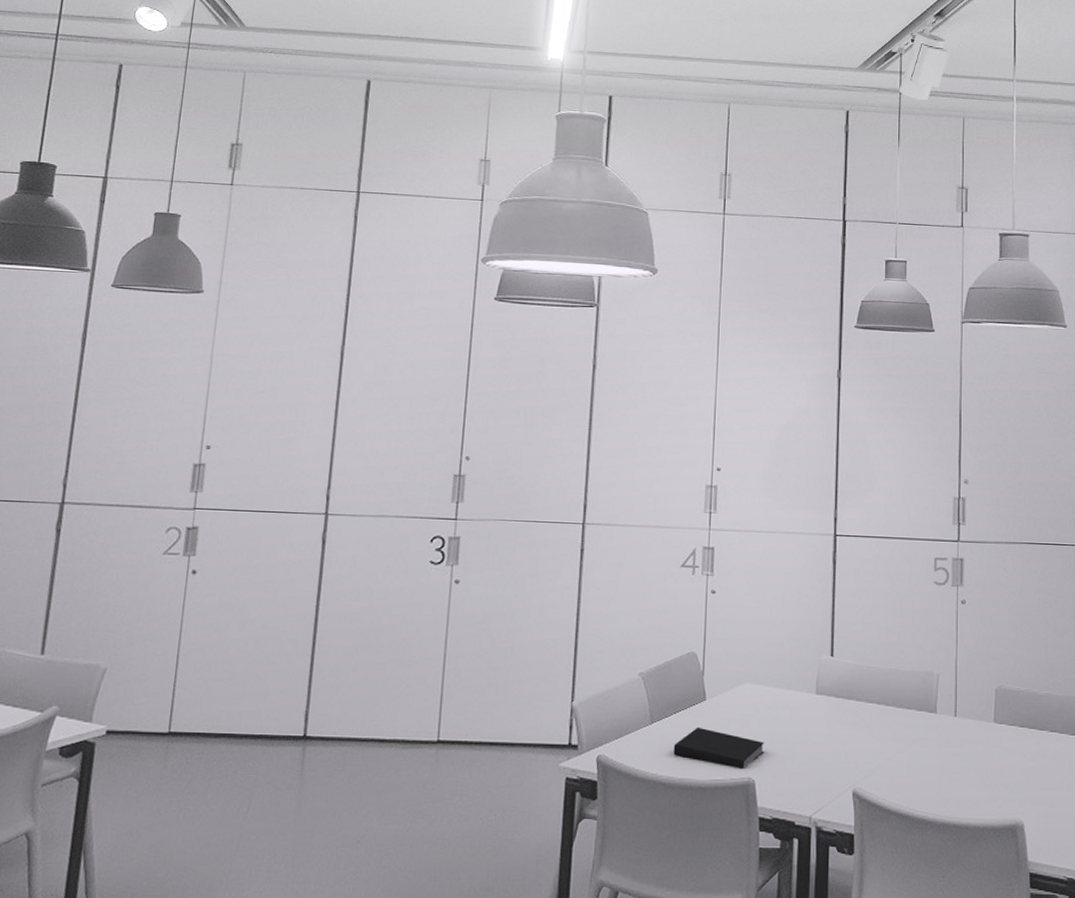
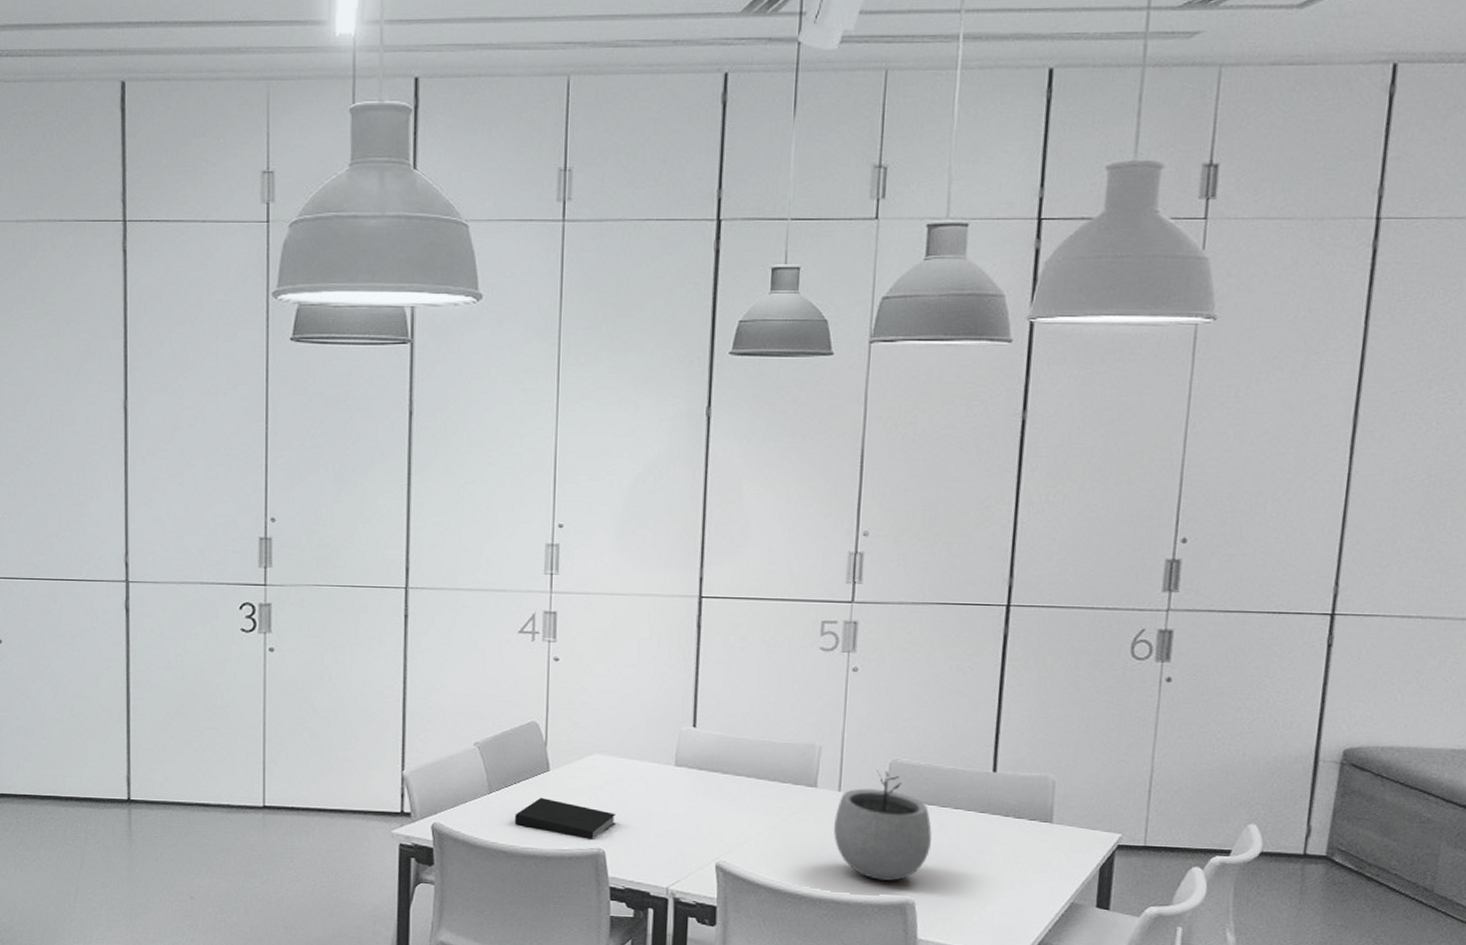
plant pot: none [953,696,1033,804] -> present [834,770,932,882]

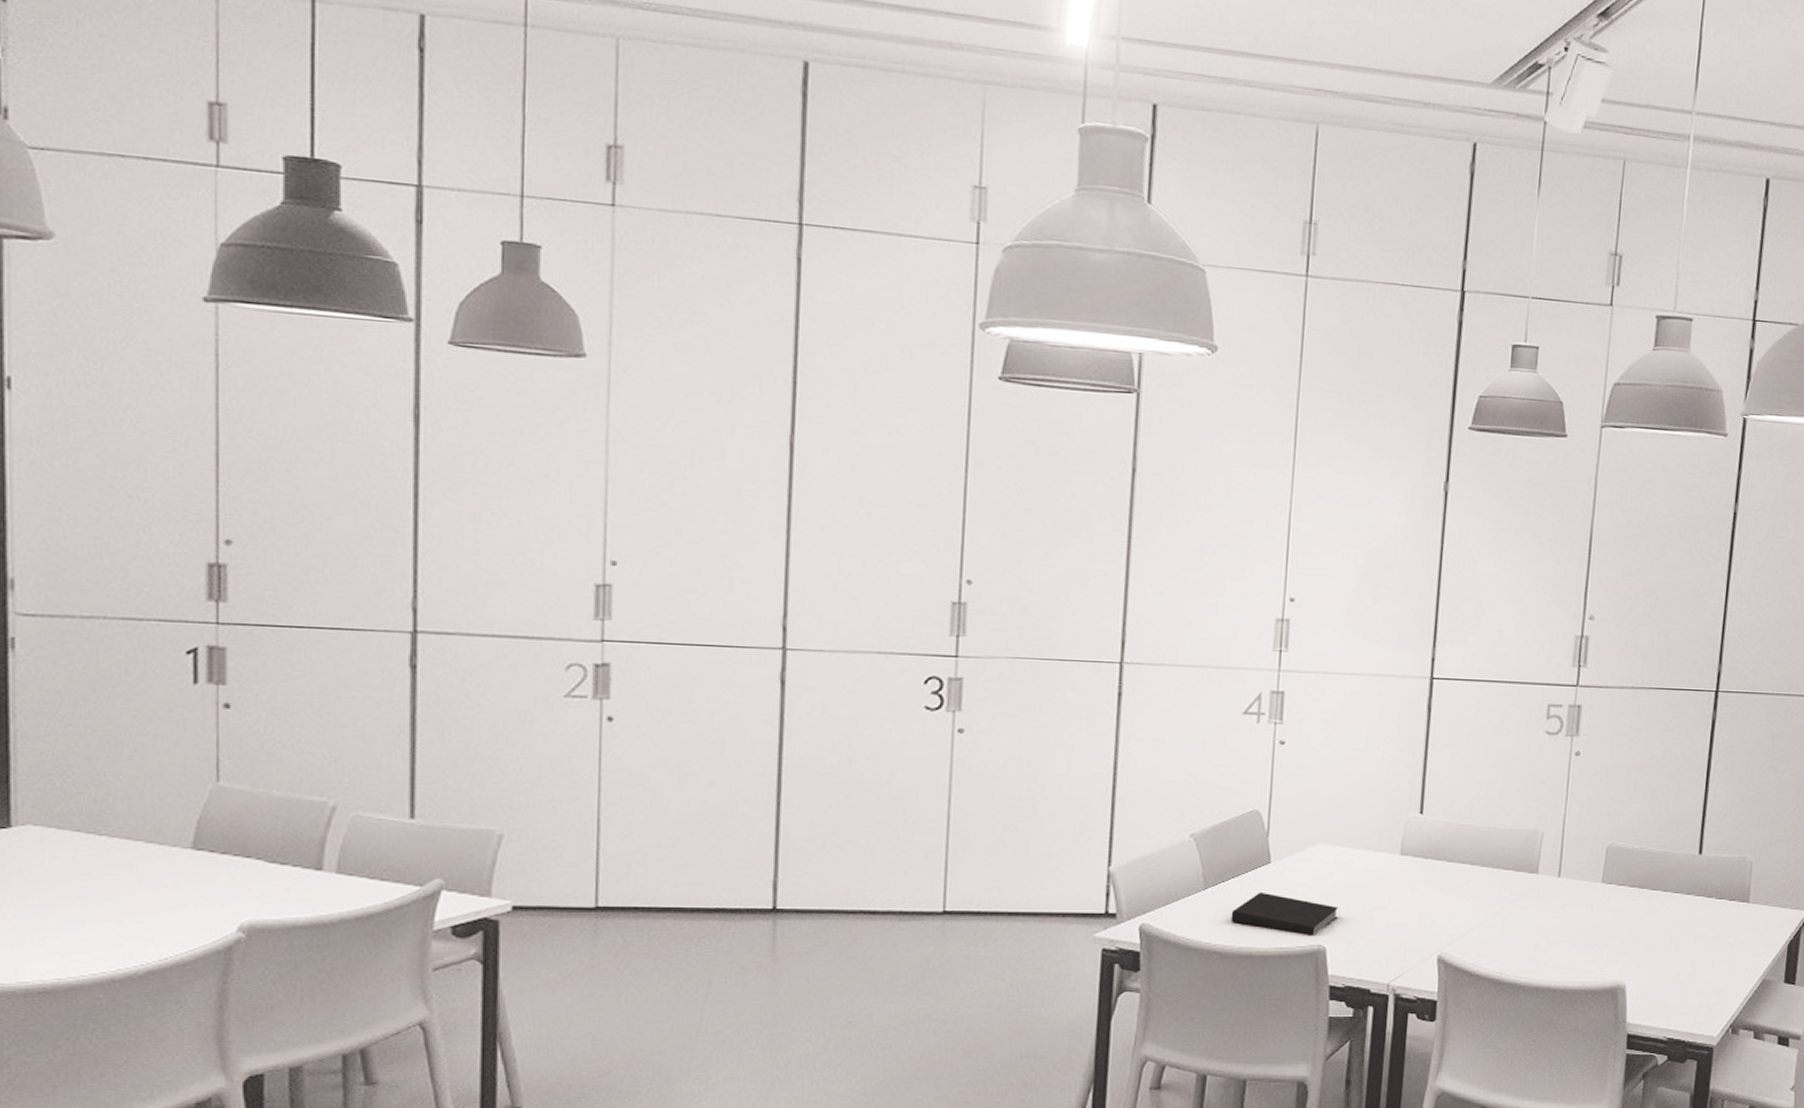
plant pot: present [834,770,932,882] -> none [1552,855,1643,967]

